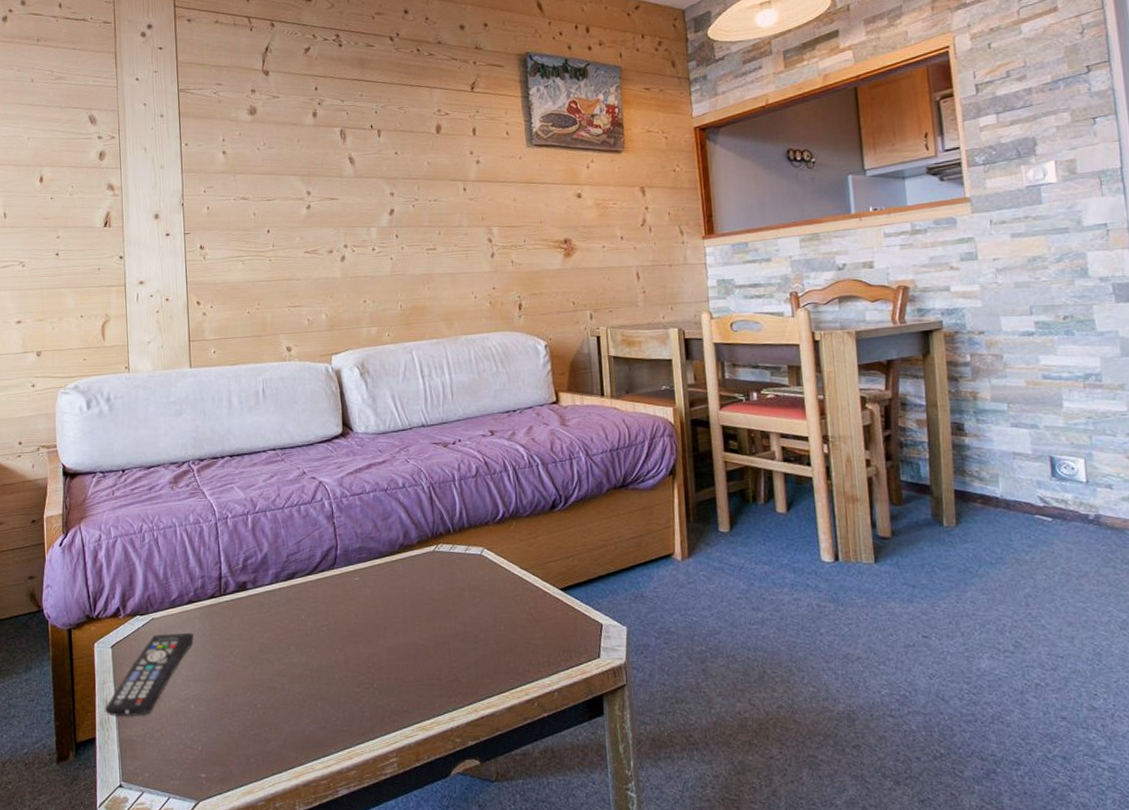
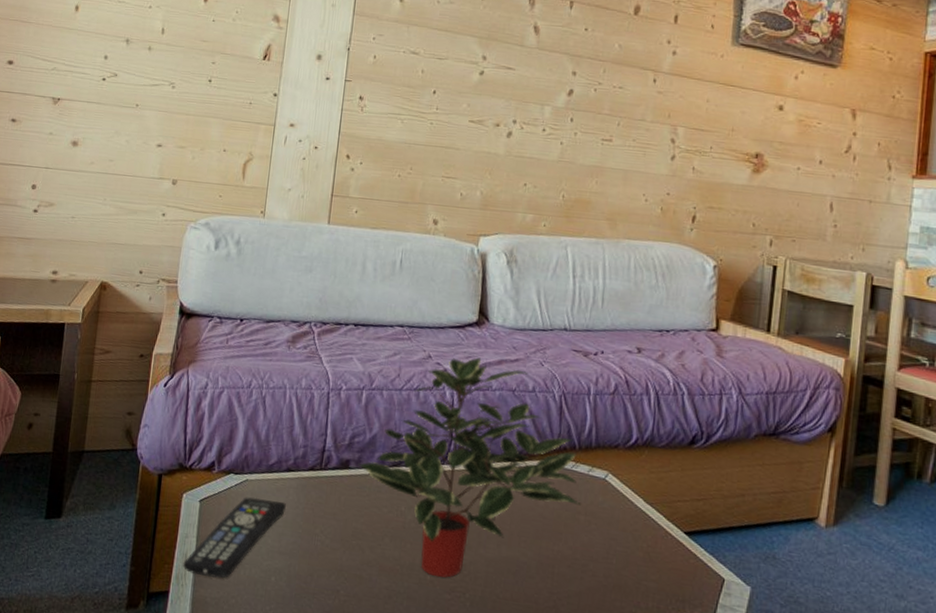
potted plant: none [254,465,464,674] -> present [358,357,581,578]

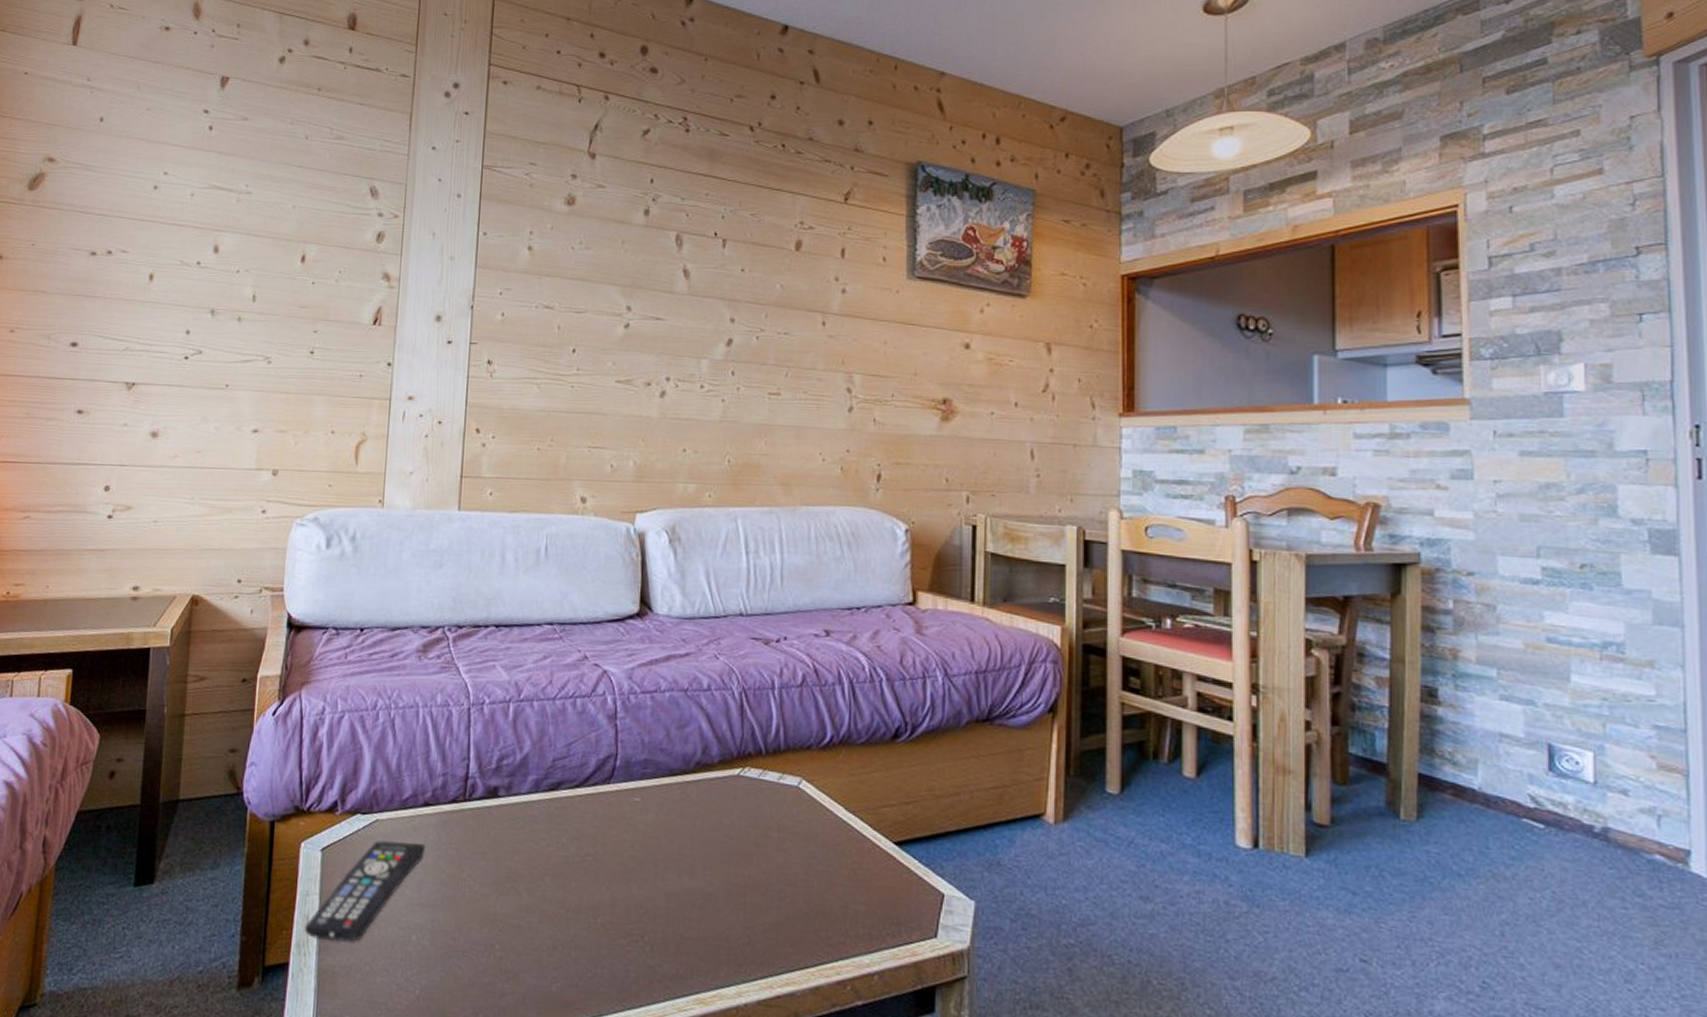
potted plant: present [358,357,581,578] -> none [508,654,772,920]

